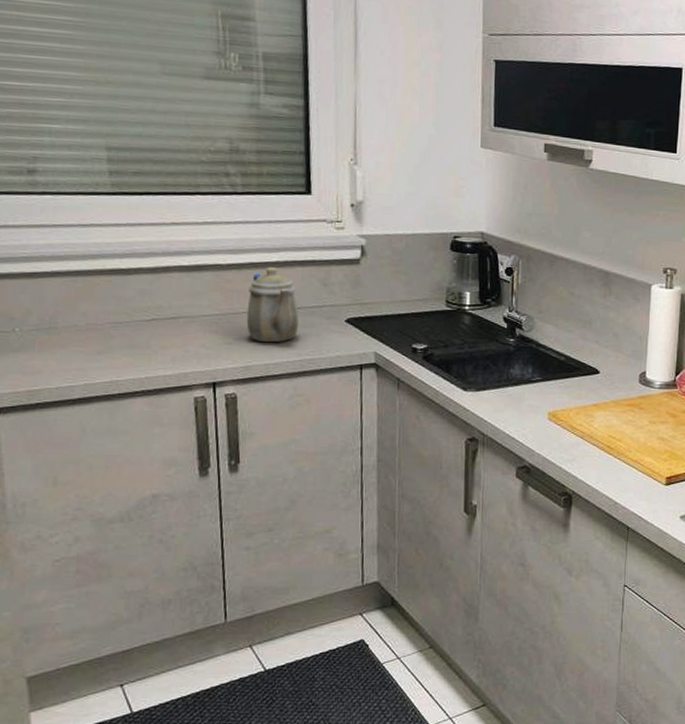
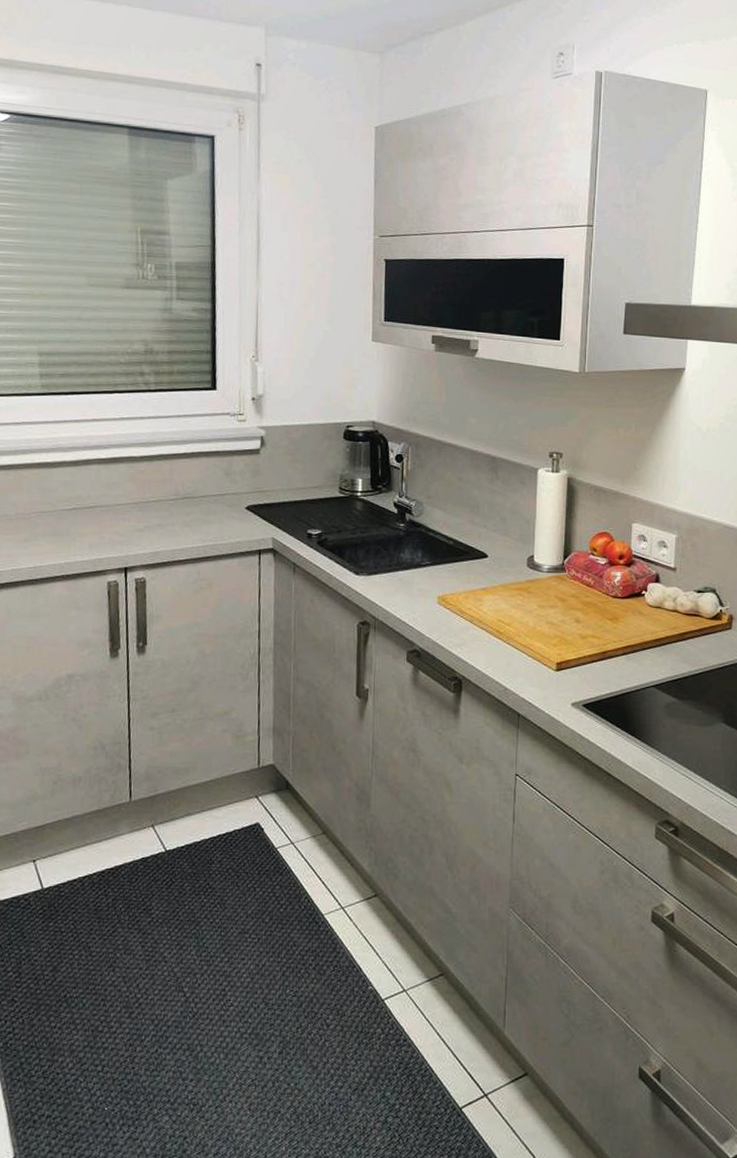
teapot: present [246,267,299,343] -> none [156,458,204,530]

